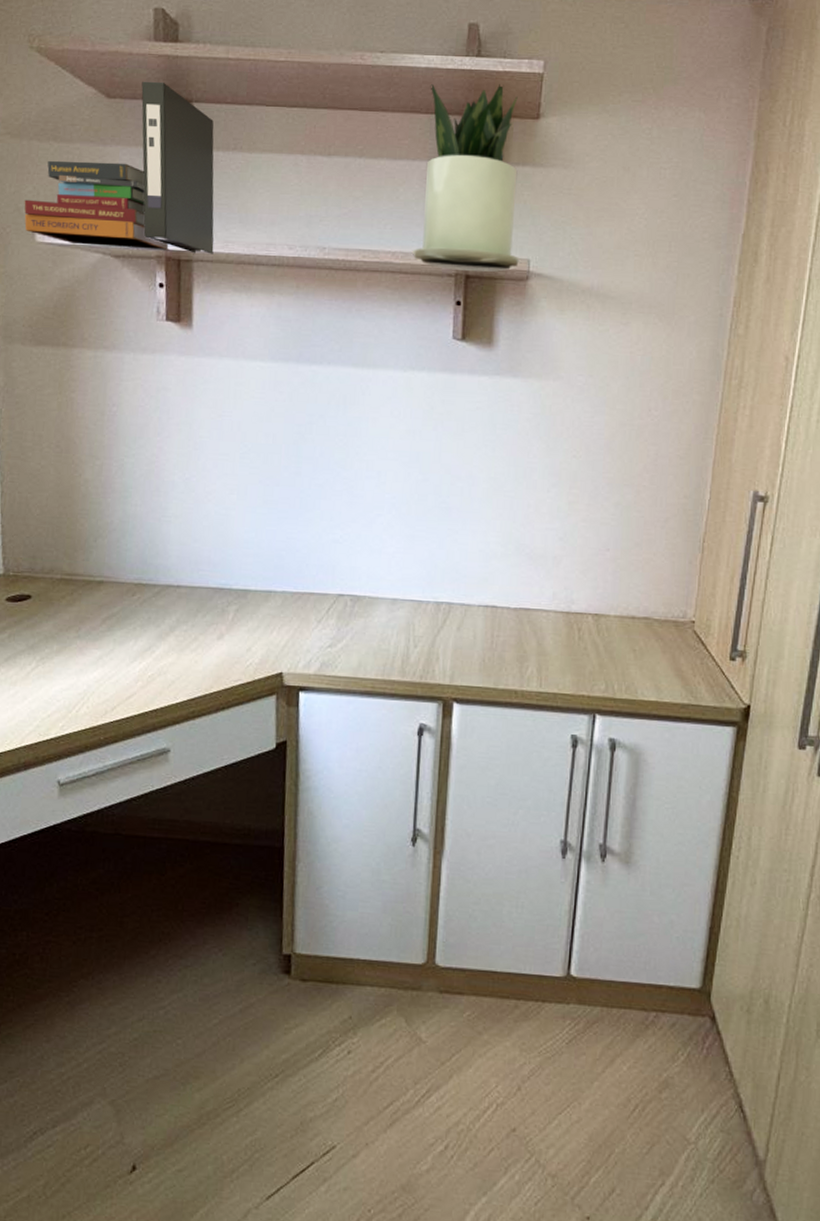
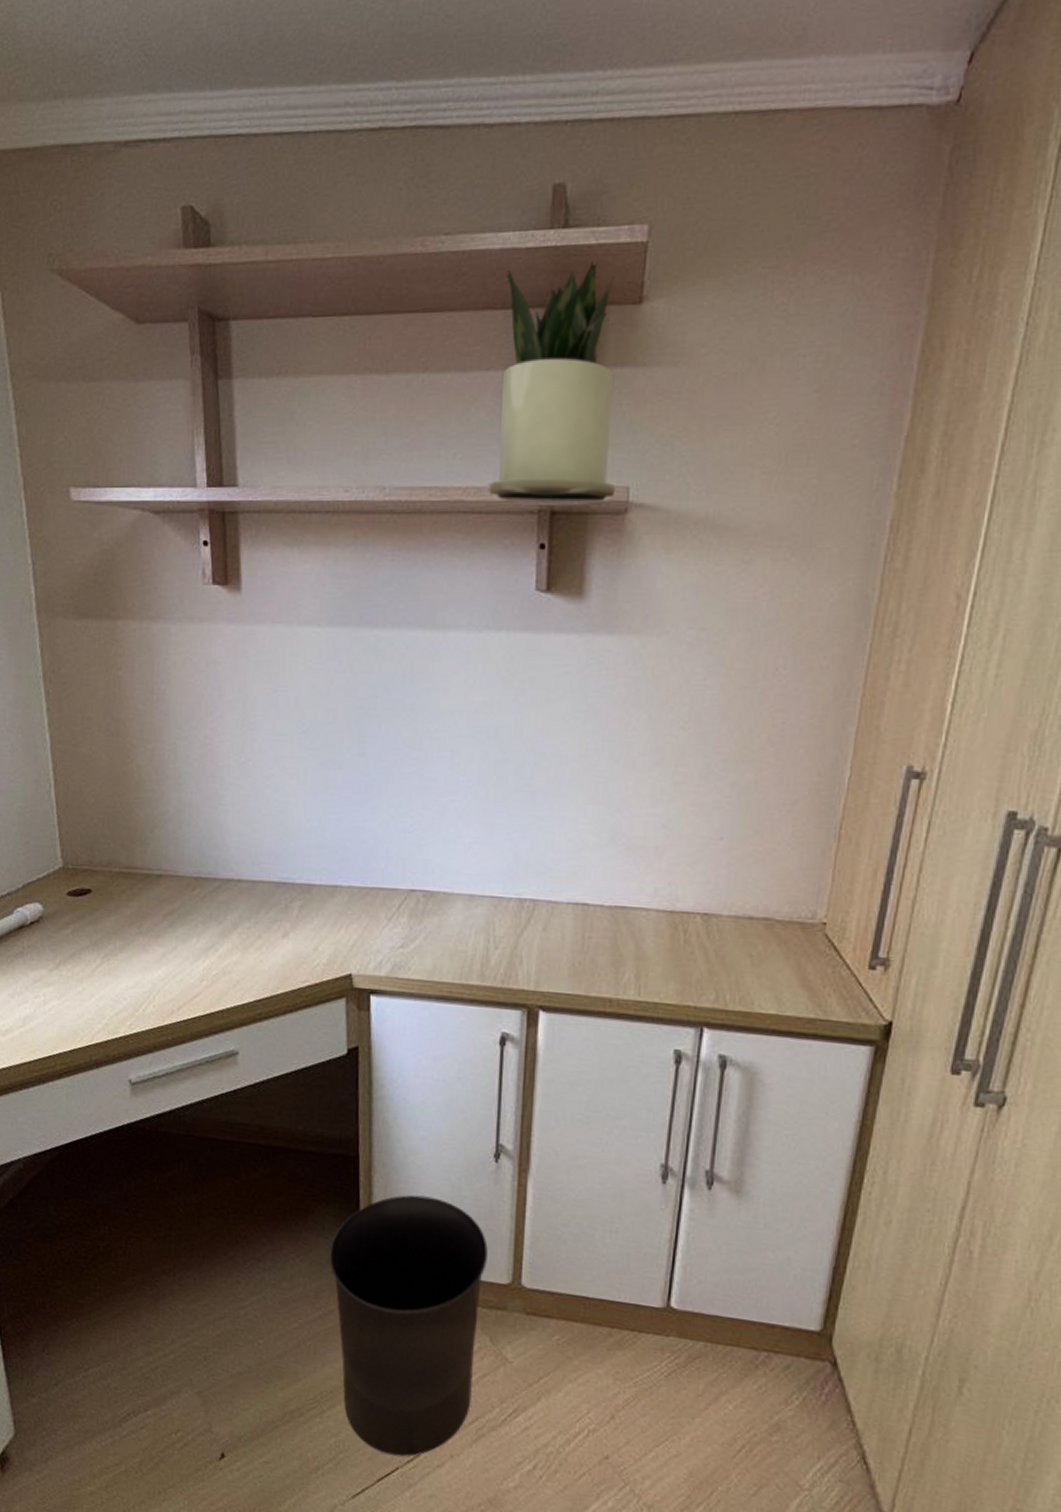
books: present [24,160,170,251] -> none [56,401,213,503]
binder: present [141,81,214,254] -> none [172,298,261,504]
waste bin: none [252,881,404,1150] -> present [329,1194,488,1456]

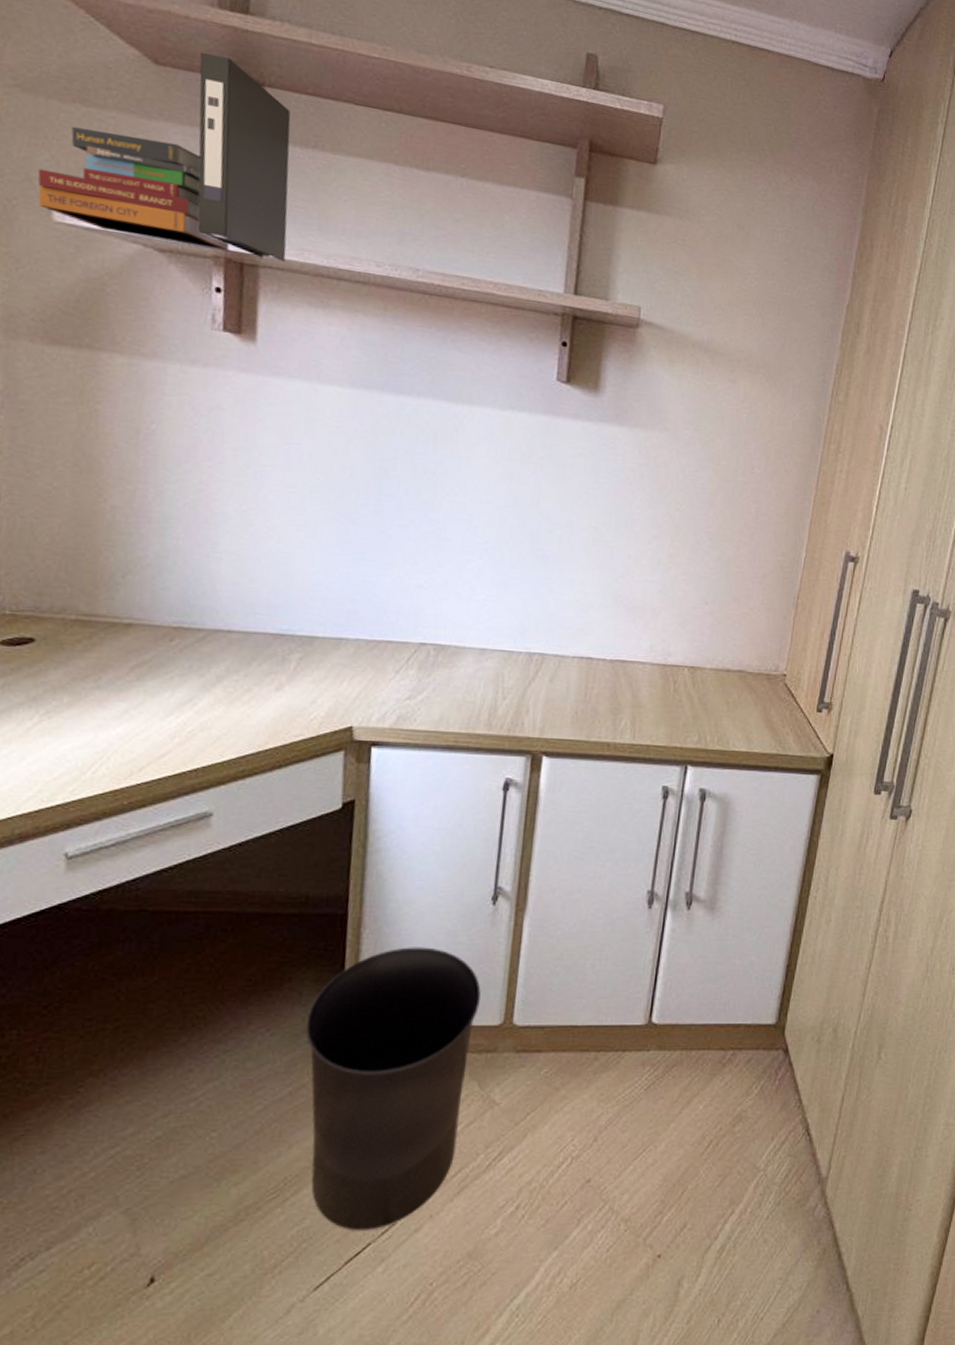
books: none [56,401,213,503] -> present [37,127,231,252]
binder: none [172,298,261,504] -> present [197,51,291,262]
planter: present [486,261,618,507] -> none [515,111,635,316]

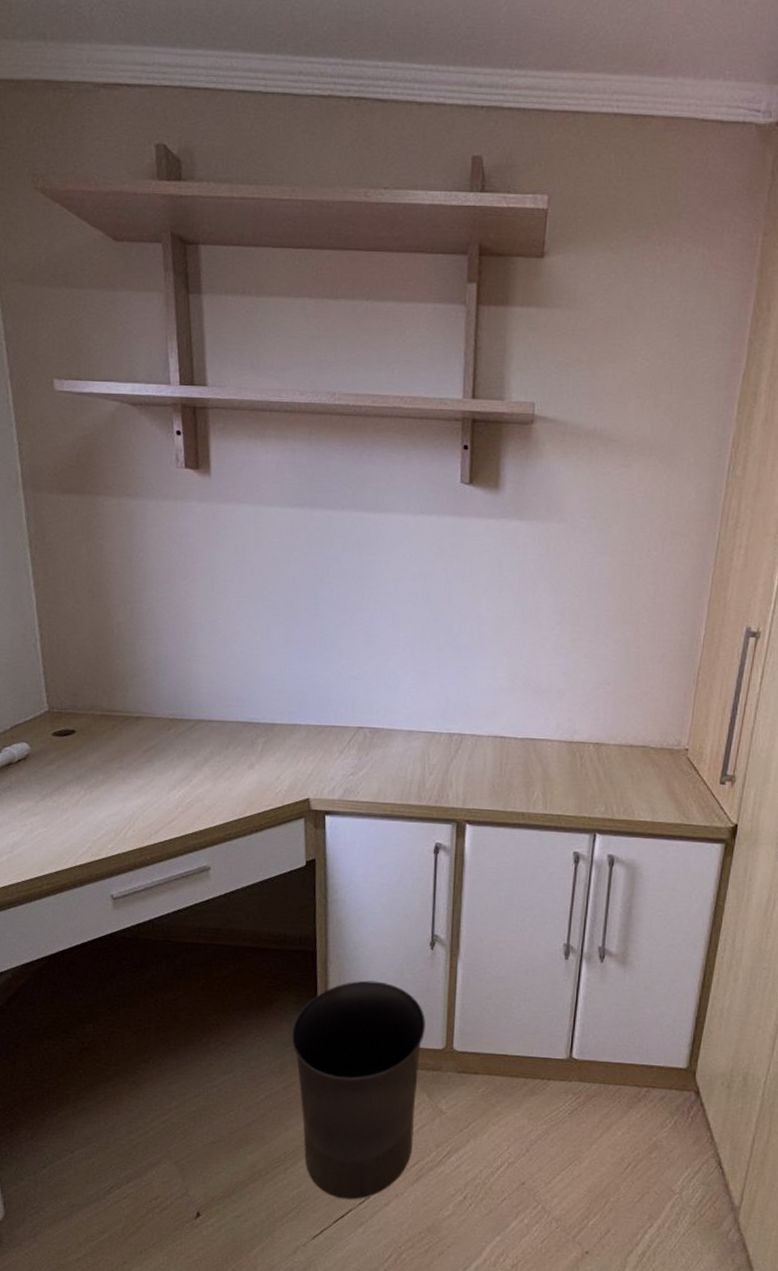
books: present [37,127,231,252] -> none [40,307,185,398]
binder: present [197,51,291,262] -> none [148,222,228,401]

